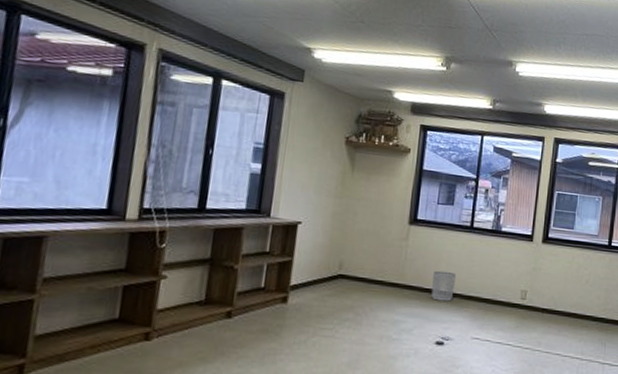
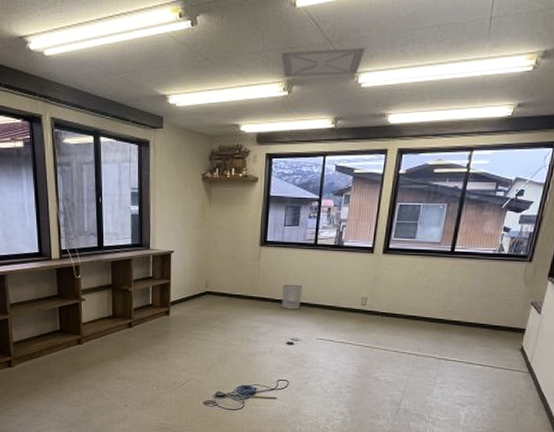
ceiling vent: none [440,30,523,63] -> present [281,48,366,77]

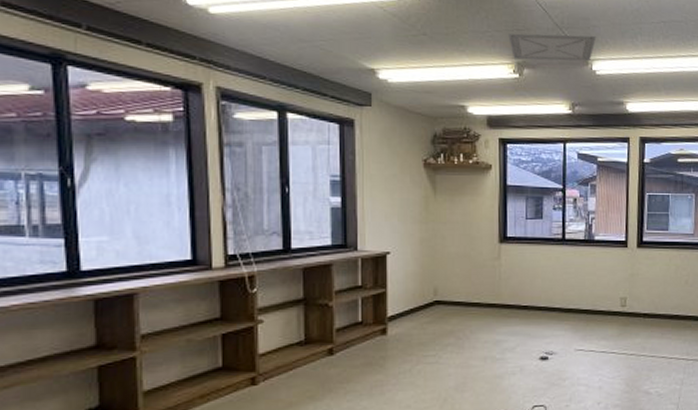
waste bin: present [282,284,302,309] -> none [530,286,553,317]

